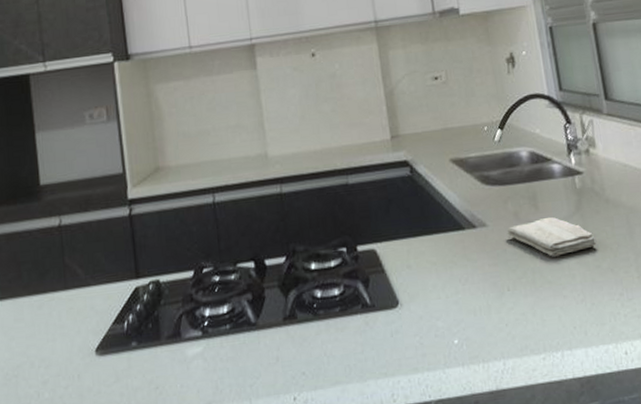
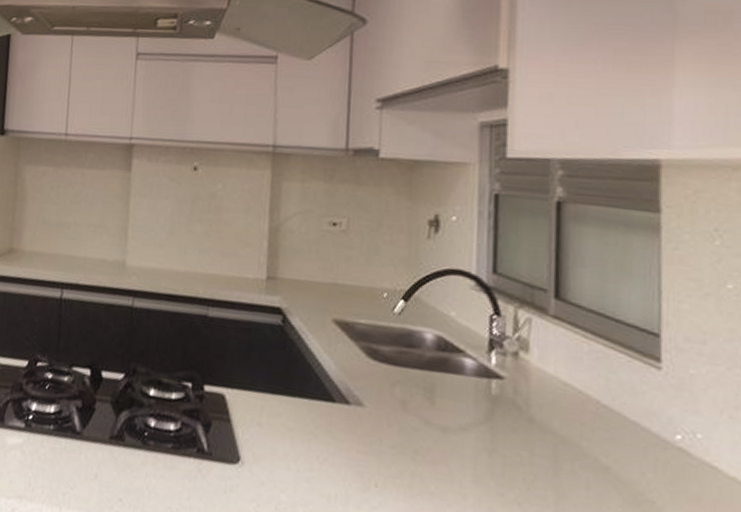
washcloth: present [507,216,597,257] -> none [387,415,506,470]

